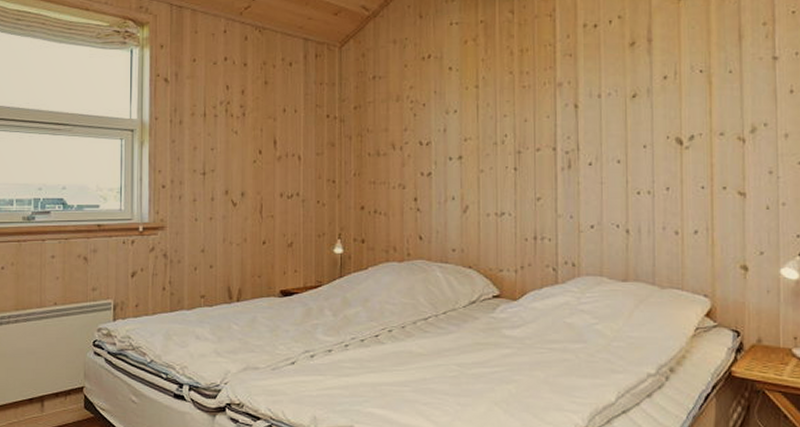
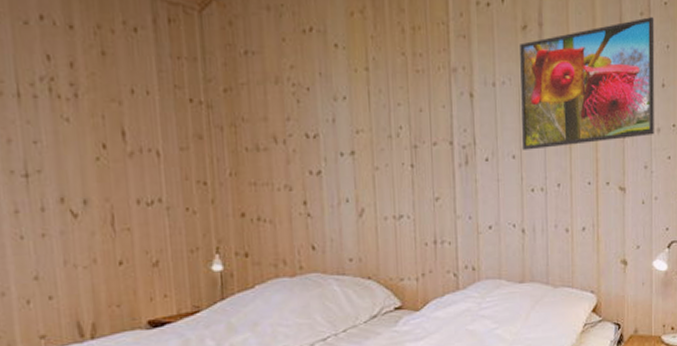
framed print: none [626,26,782,155] -> present [519,17,655,150]

